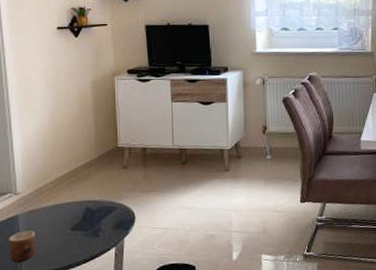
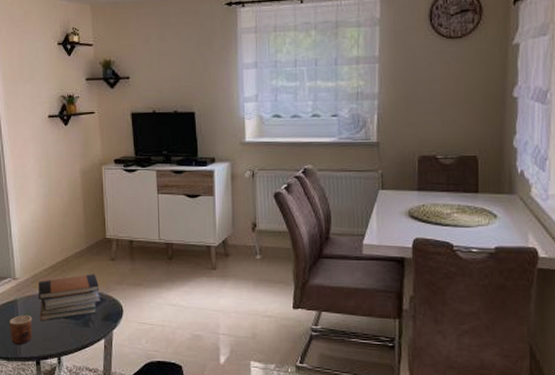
book stack: none [42,183,111,235] -> present [38,274,100,321]

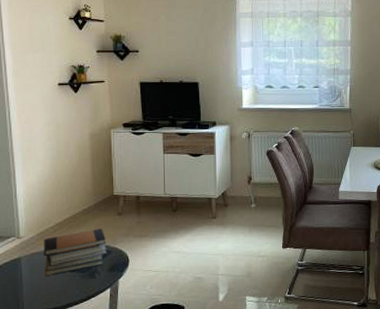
cup: present [8,315,33,345] -> none [11,272,37,302]

